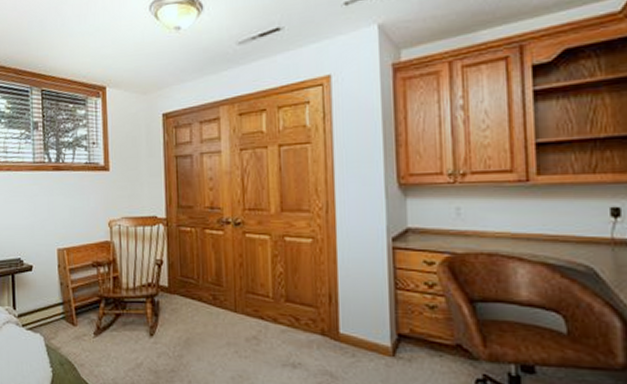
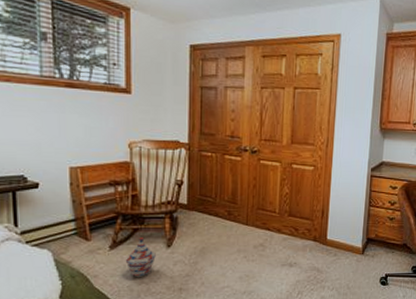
woven basket: none [109,324,139,369] -> present [125,238,156,277]

